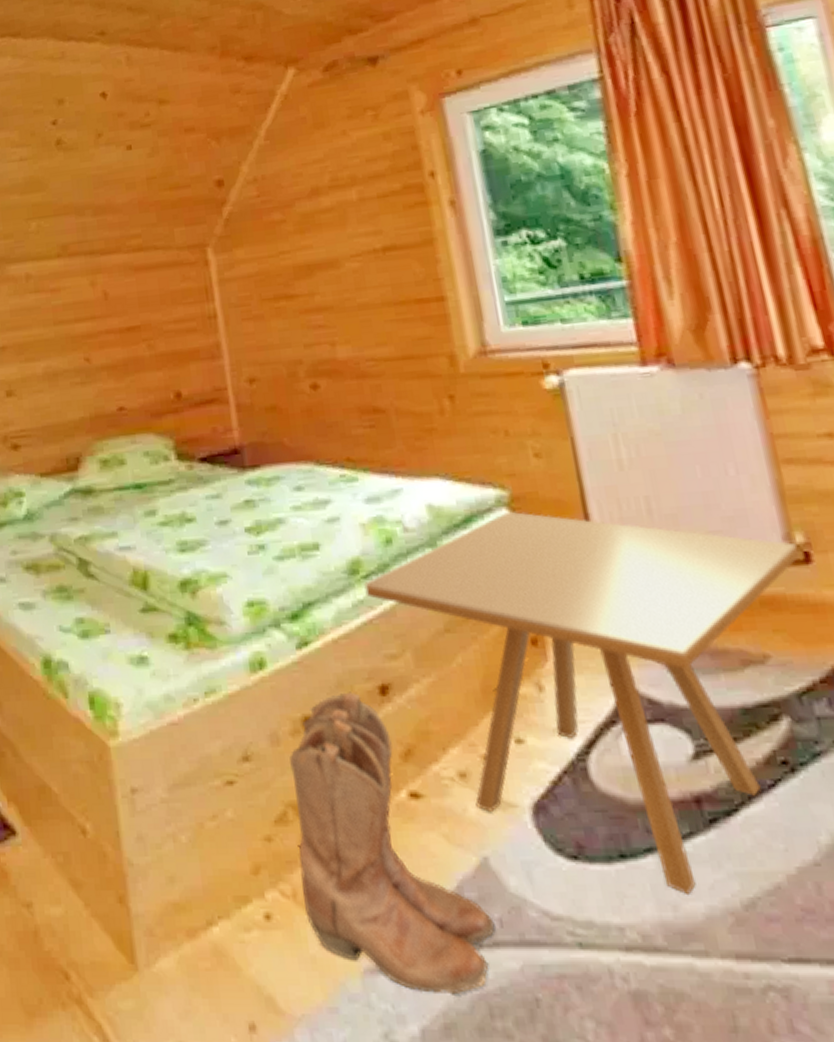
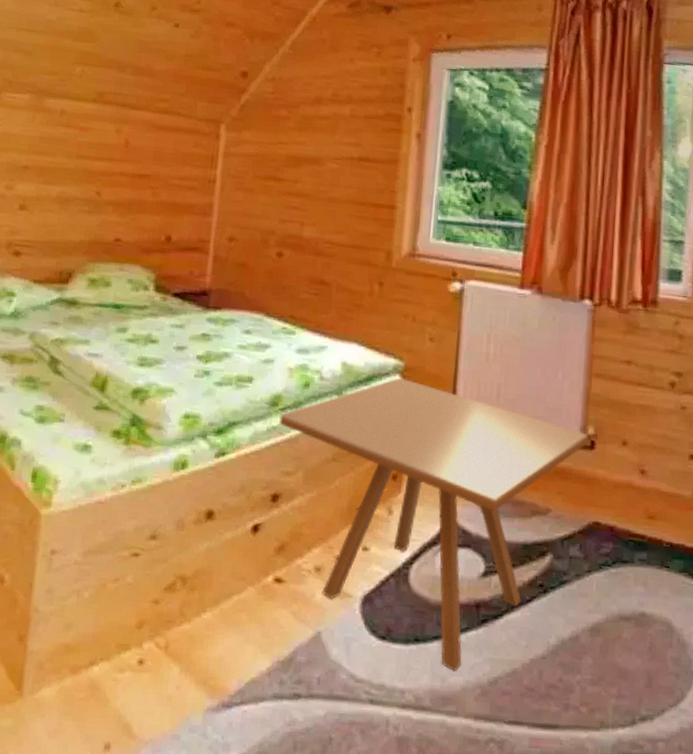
boots: present [289,691,496,995] -> none [172,495,314,732]

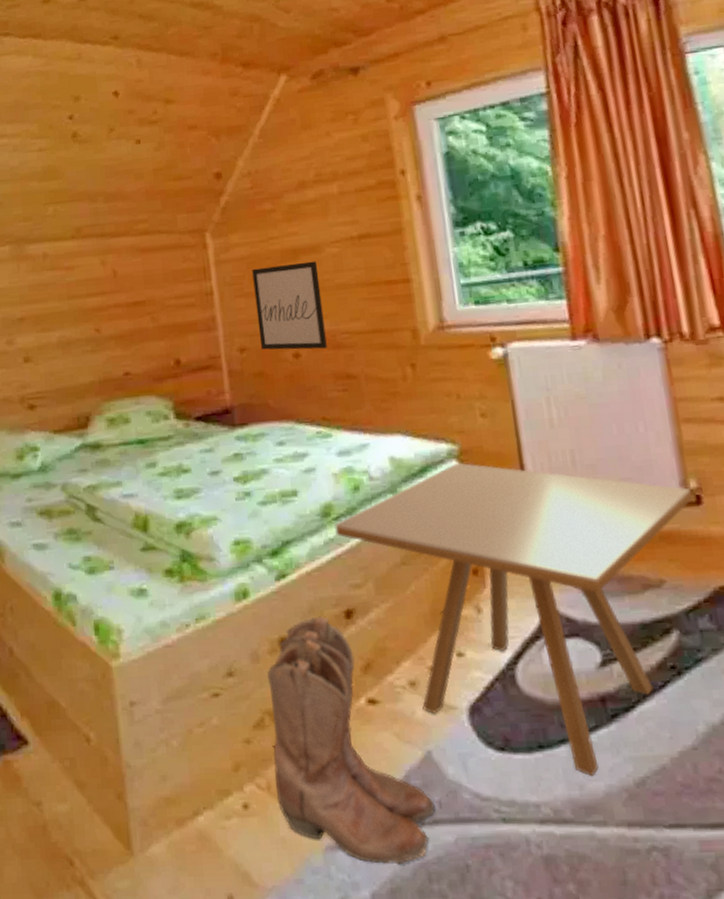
boots: none [172,495,314,732] -> present [267,616,436,865]
wall art: none [249,167,317,253] -> present [252,261,327,350]

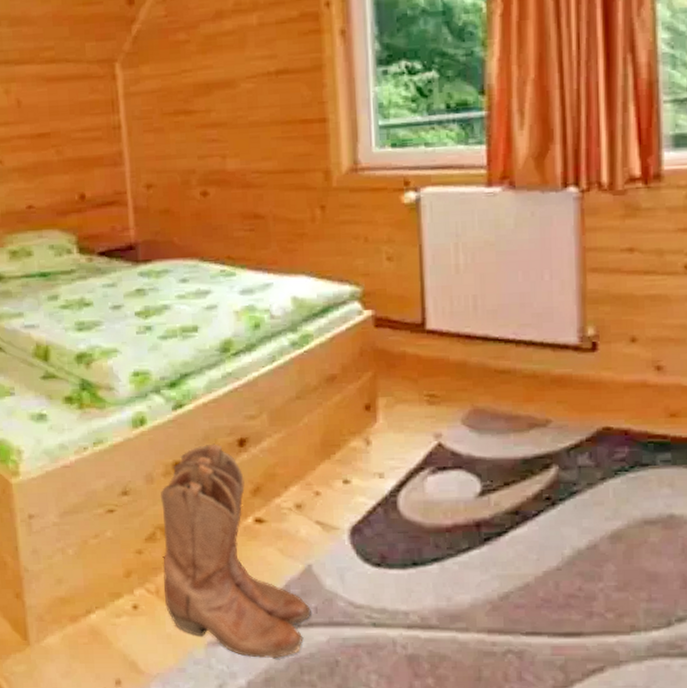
wall art: present [252,261,327,350] -> none [162,96,236,188]
side table: present [334,462,691,777] -> none [233,304,587,591]

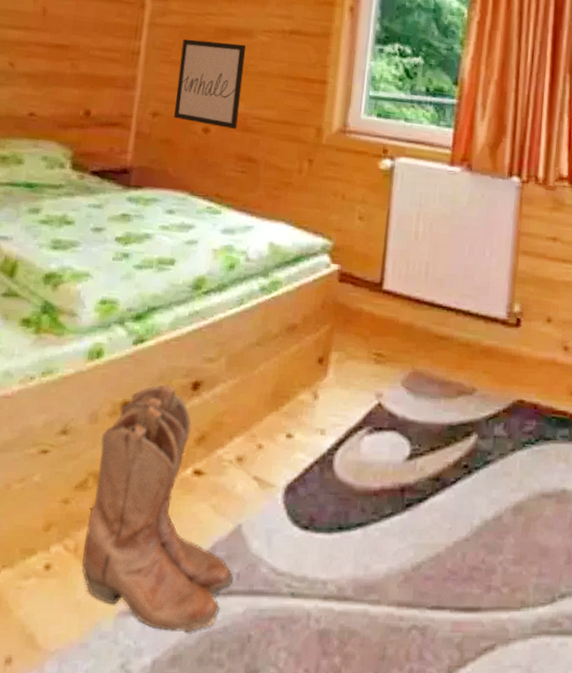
wall art: none [162,96,236,188] -> present [174,38,247,129]

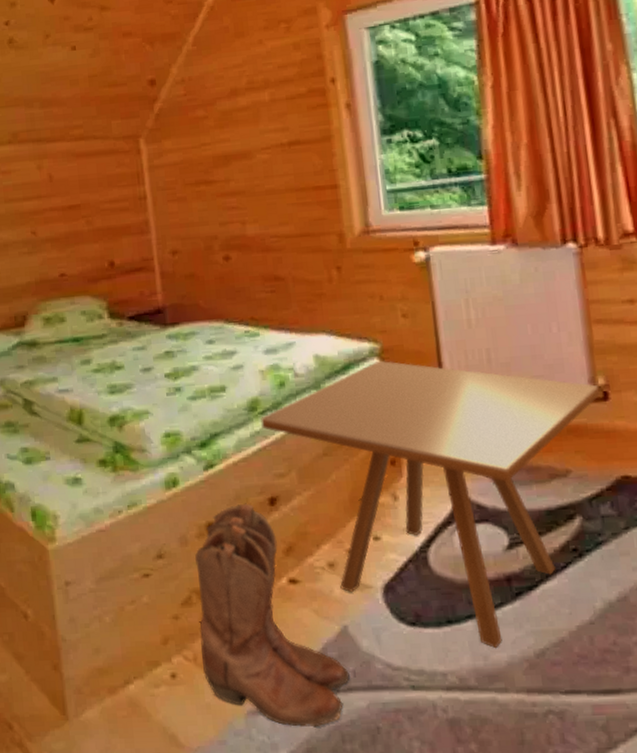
wall art: present [174,38,247,129] -> none [184,167,256,253]
side table: none [202,257,513,559] -> present [261,360,599,649]

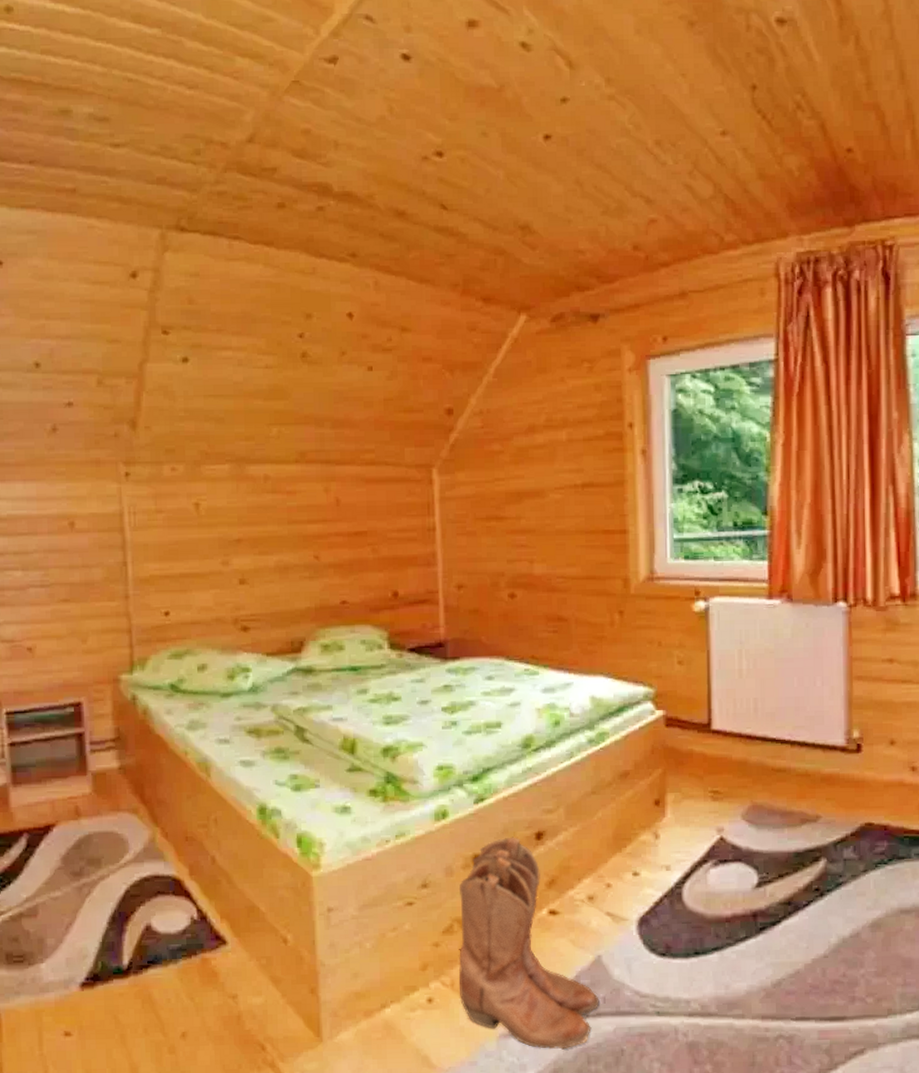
side table: present [261,360,599,649] -> none [534,704,853,979]

